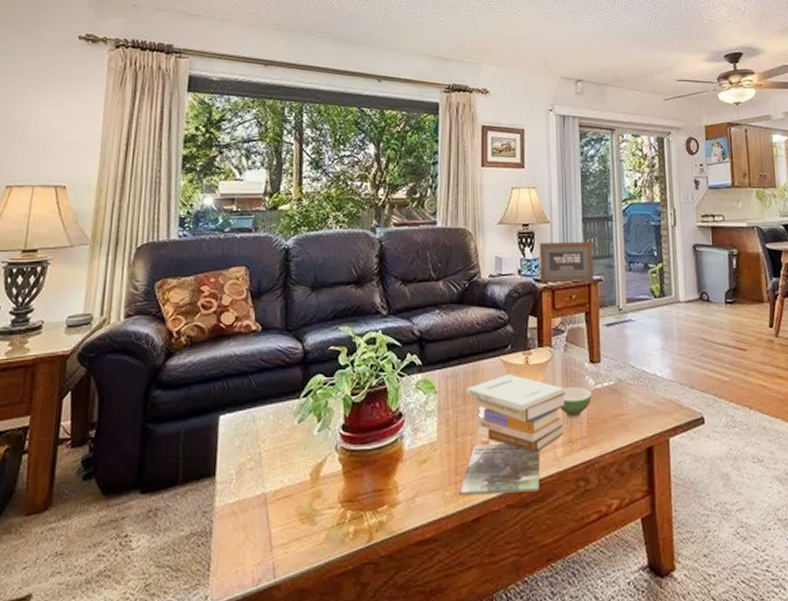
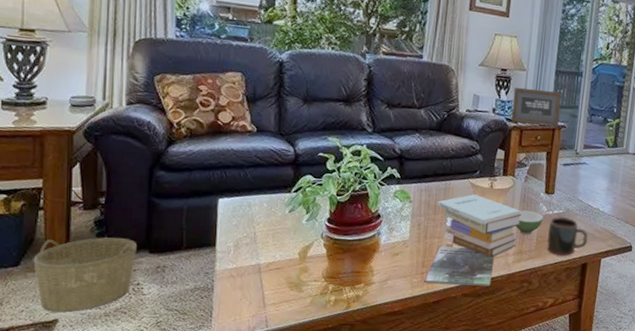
basket: none [10,478,128,585] -> present [33,237,138,313]
mug: none [600,389,650,441] -> present [546,216,588,256]

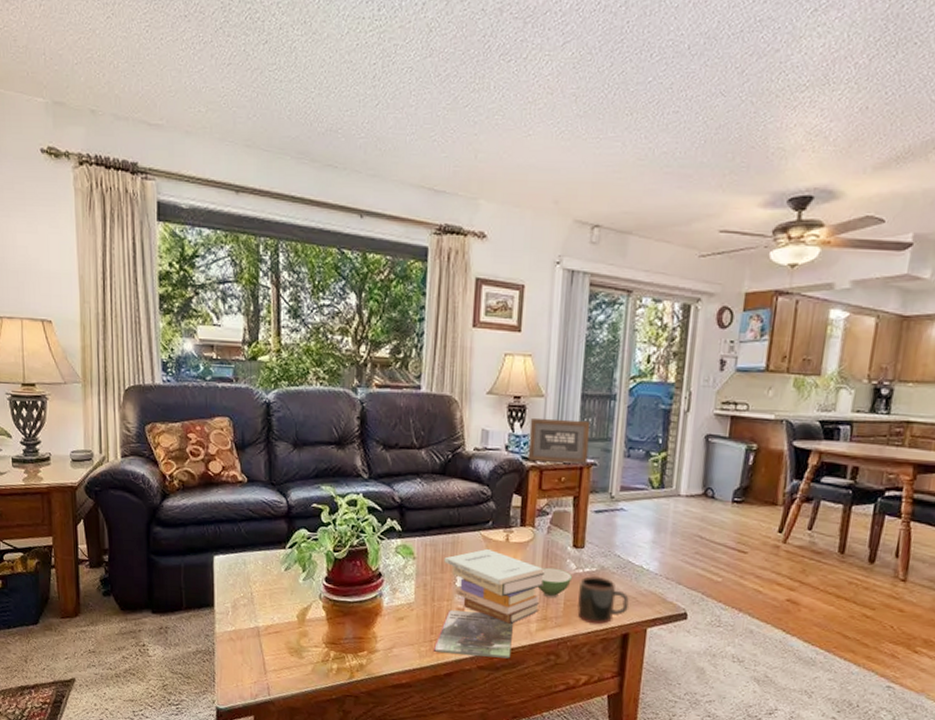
basket: present [33,237,138,313] -> none [49,596,141,672]

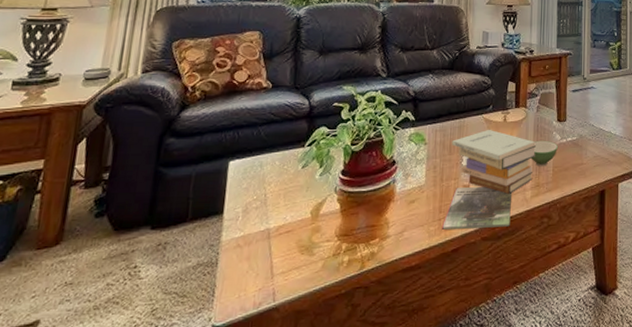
picture frame: present [527,418,591,464] -> none [519,21,565,54]
mug: present [576,575,630,624] -> none [563,143,604,186]

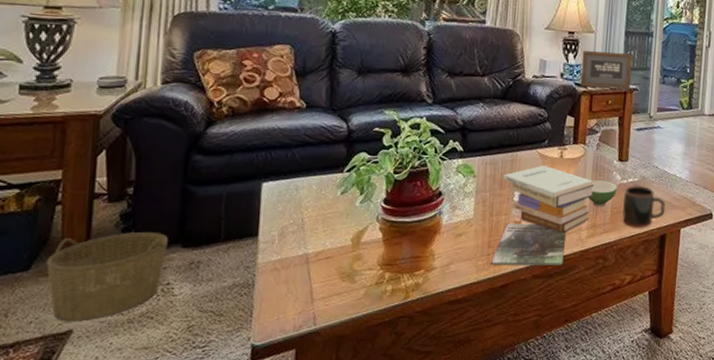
basket: none [21,216,139,312] -> present [46,232,169,322]
picture frame: none [519,21,565,54] -> present [580,50,633,89]
mug: none [563,143,604,186] -> present [622,185,666,228]

